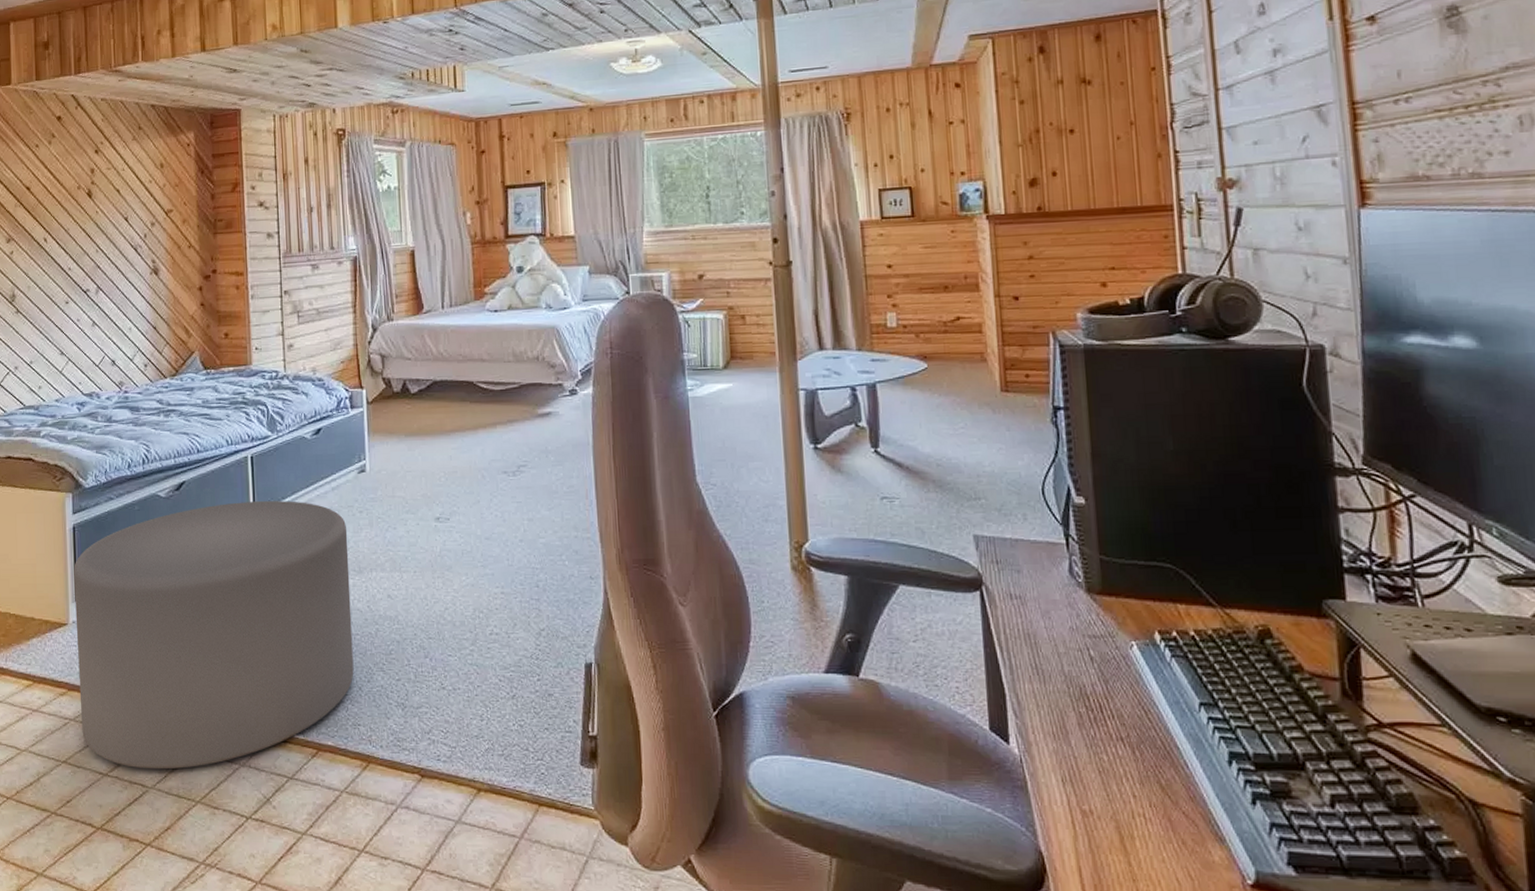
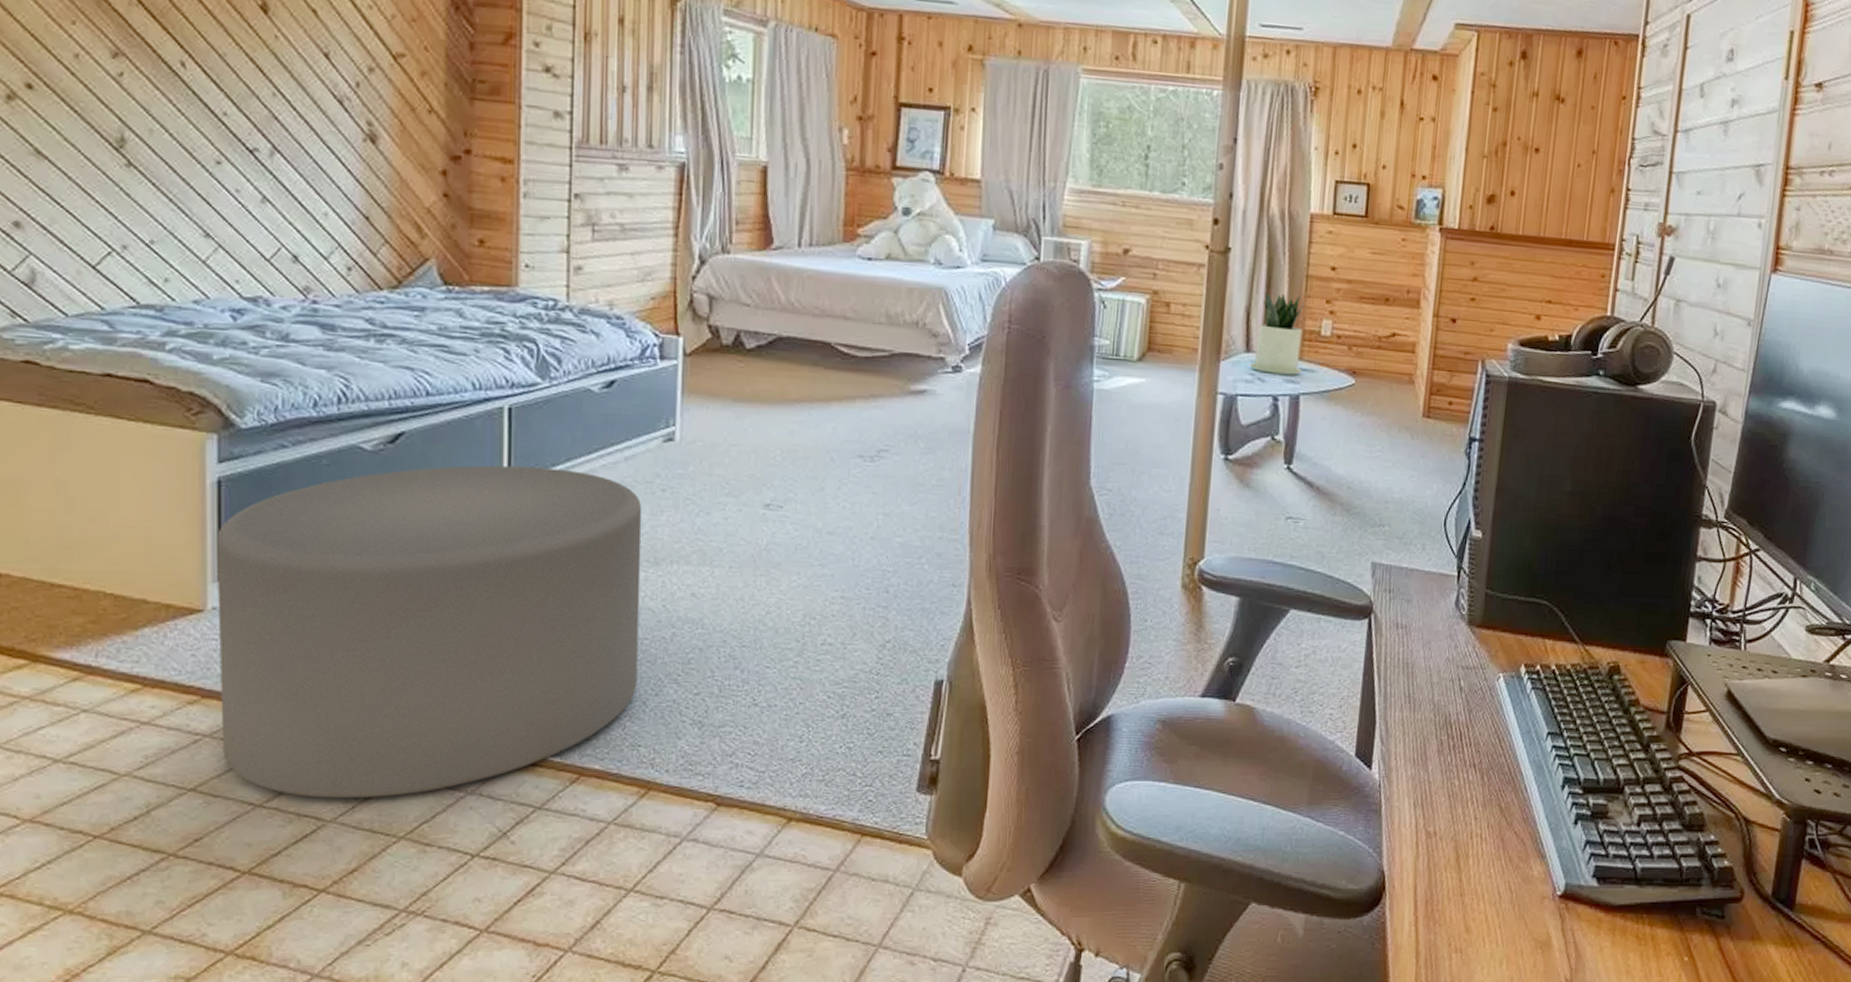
planter: none [825,294,875,367] -> present [1250,292,1304,375]

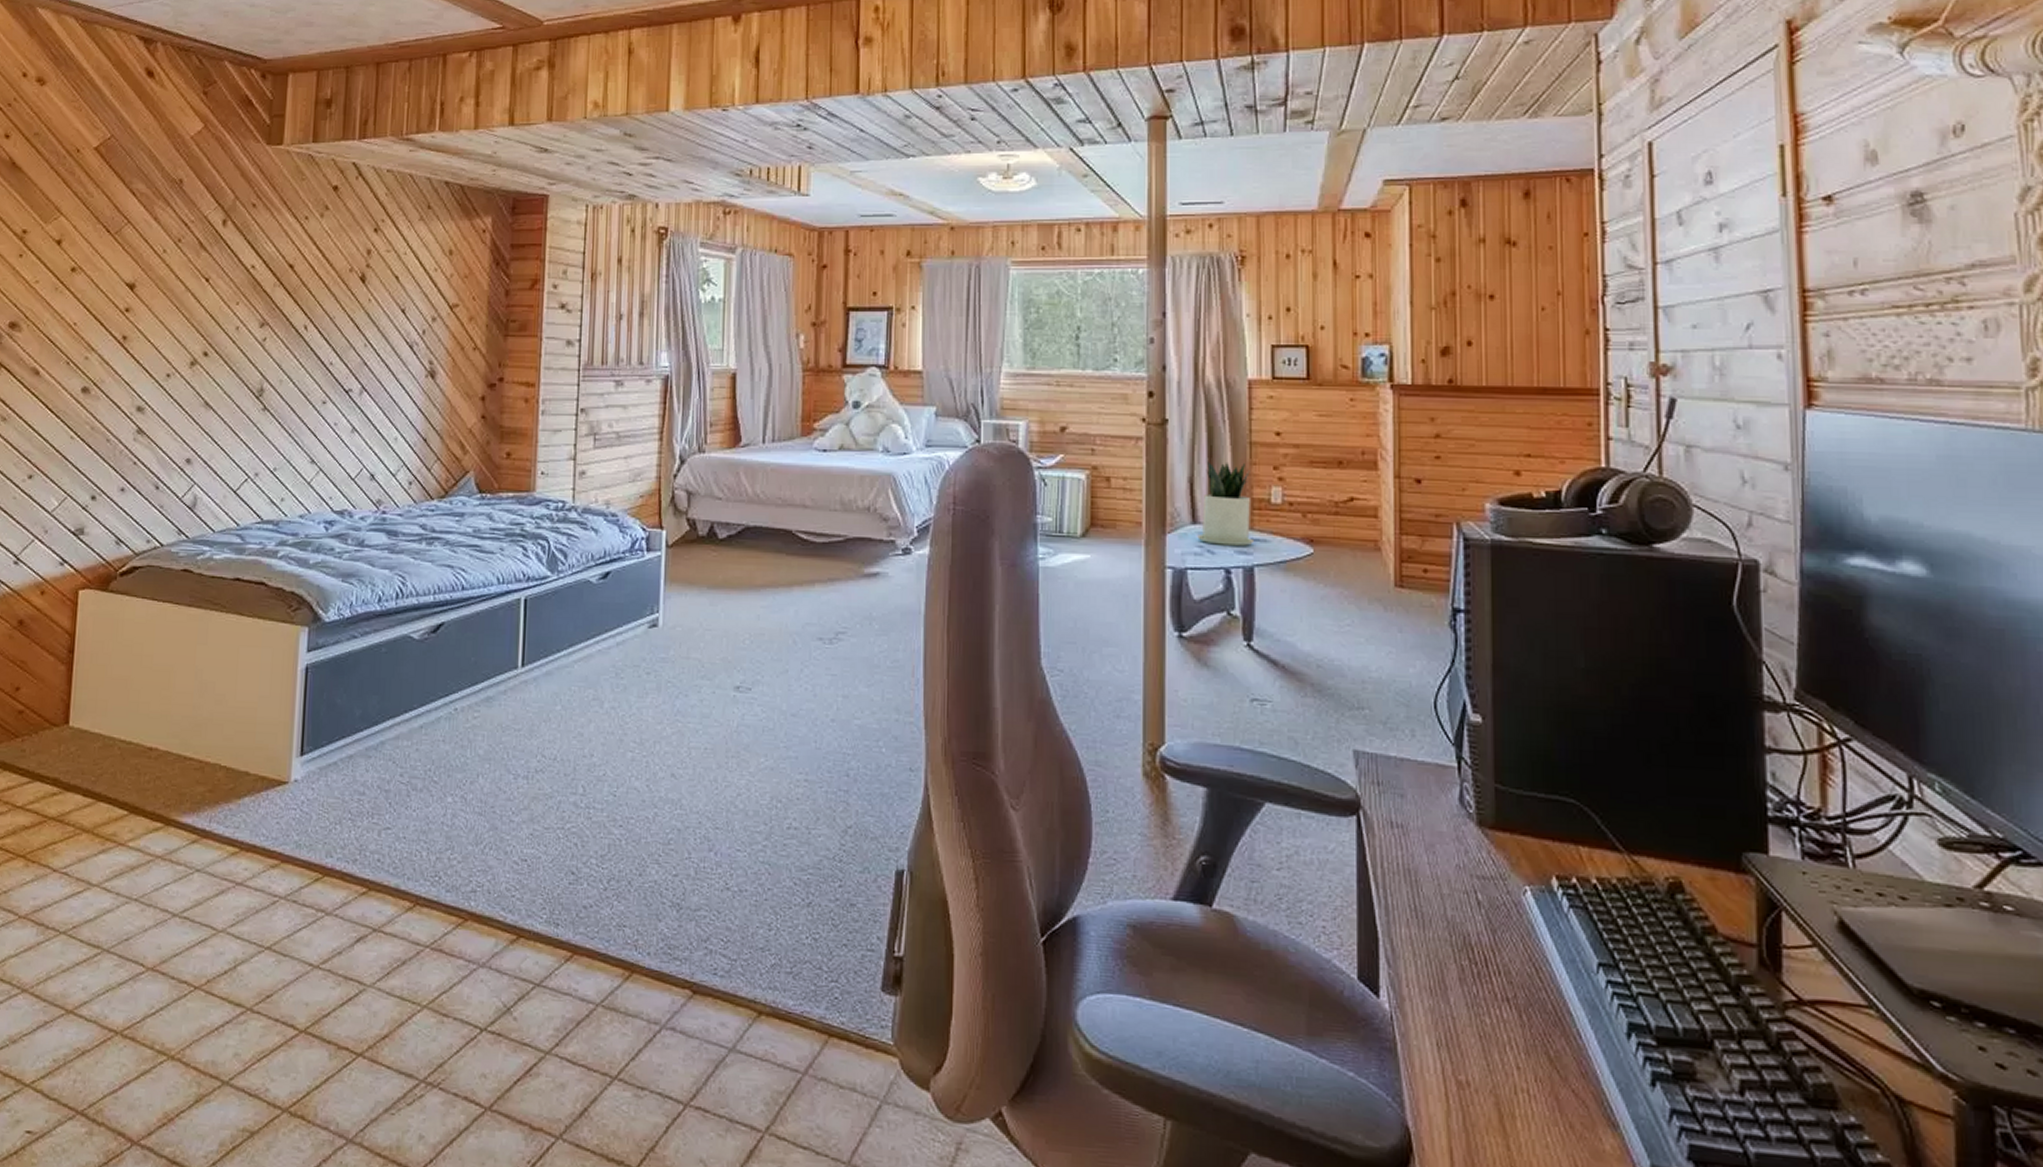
pouf: present [217,465,643,799] -> none [293,651,631,966]

